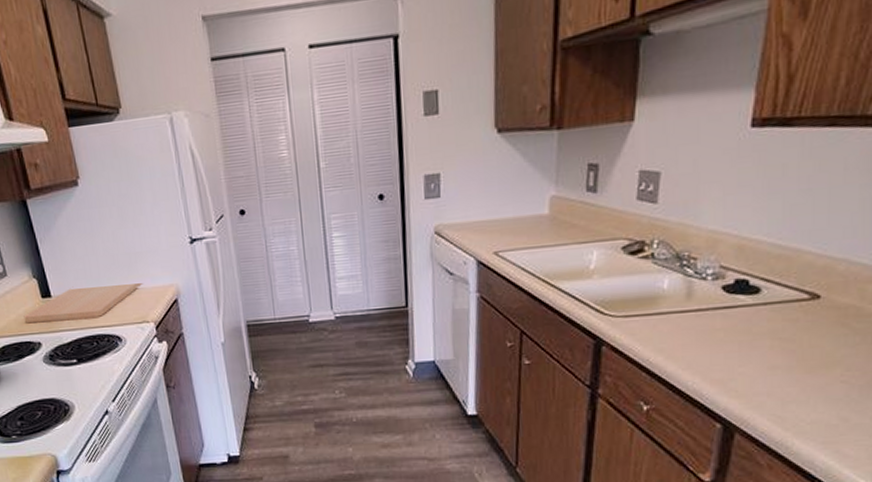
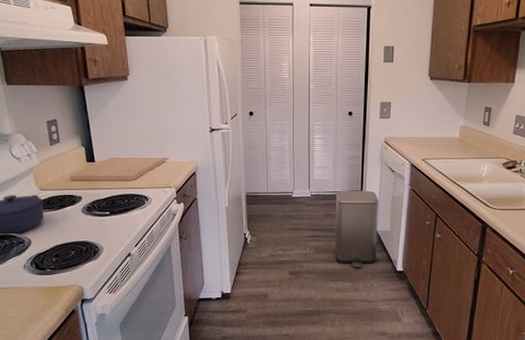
pedal bin: none [370,304,436,413] -> present [335,190,379,267]

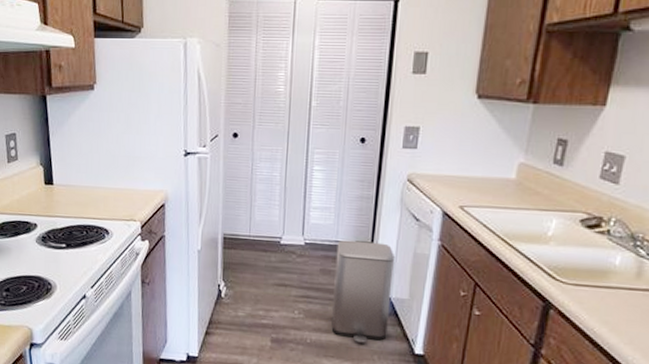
cutting board: present [69,155,170,181] -> none [26,178,136,209]

